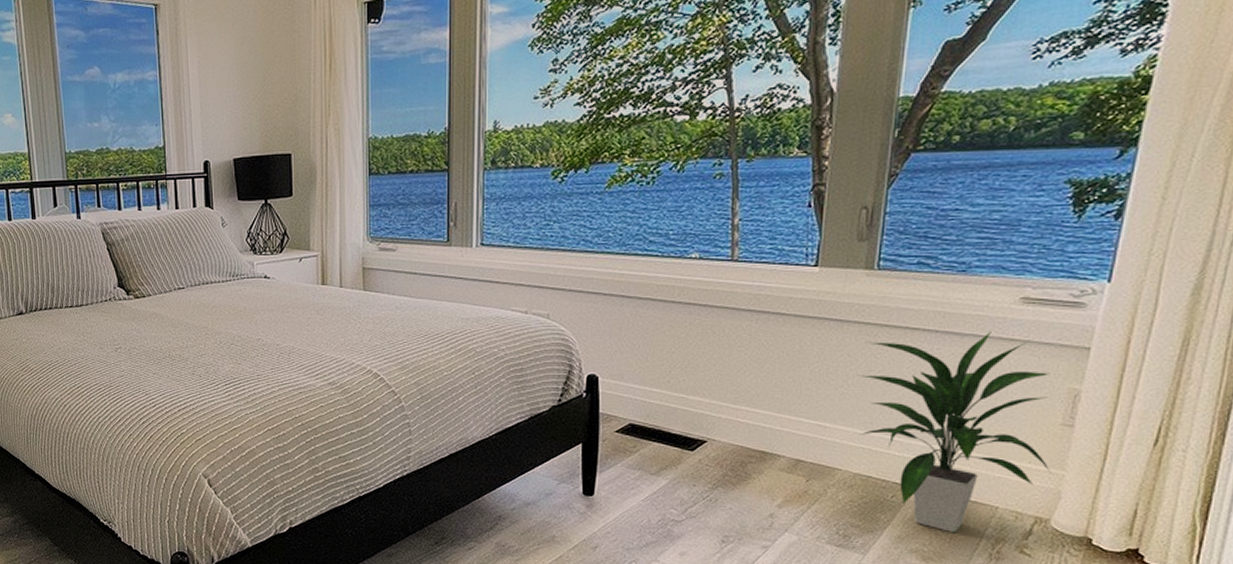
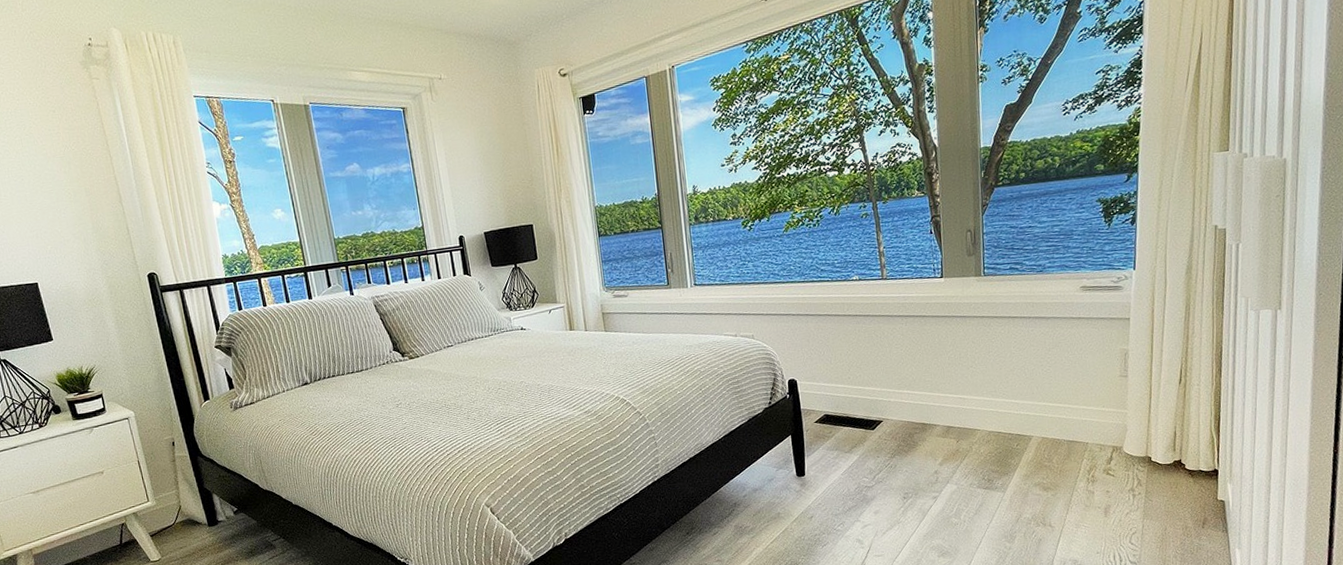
indoor plant: present [858,330,1051,532] -> none [981,313,1118,466]

